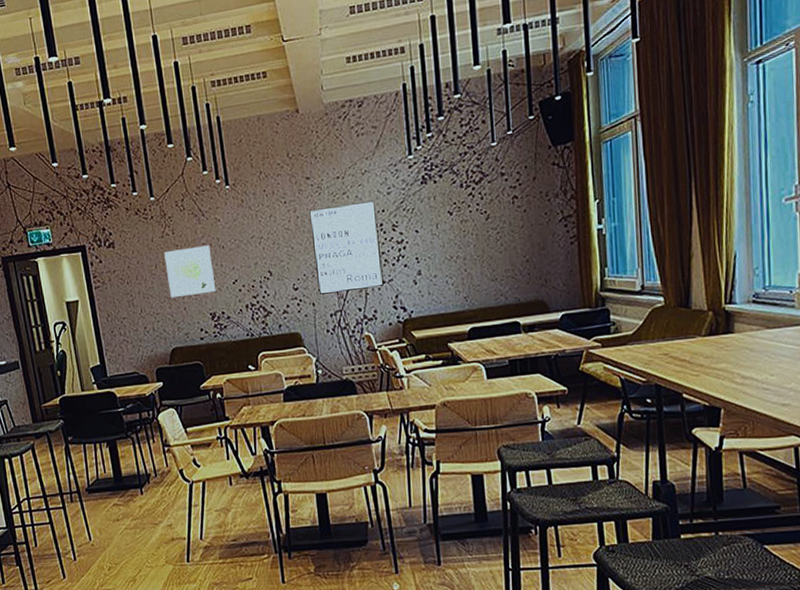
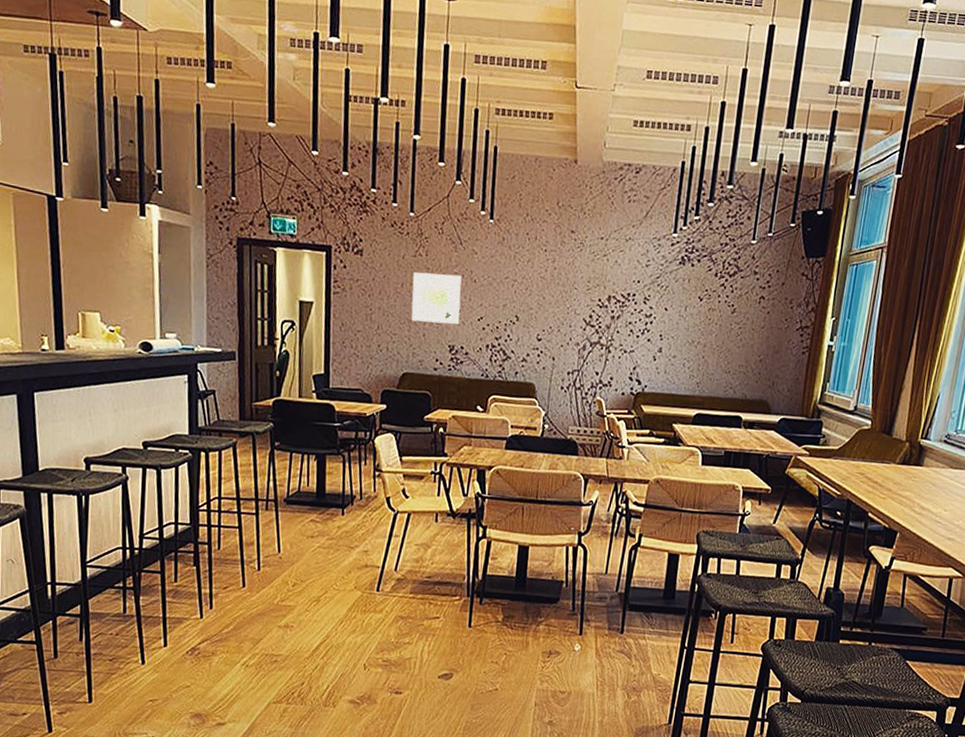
wall art: present [309,200,384,295] -> none [560,263,633,356]

